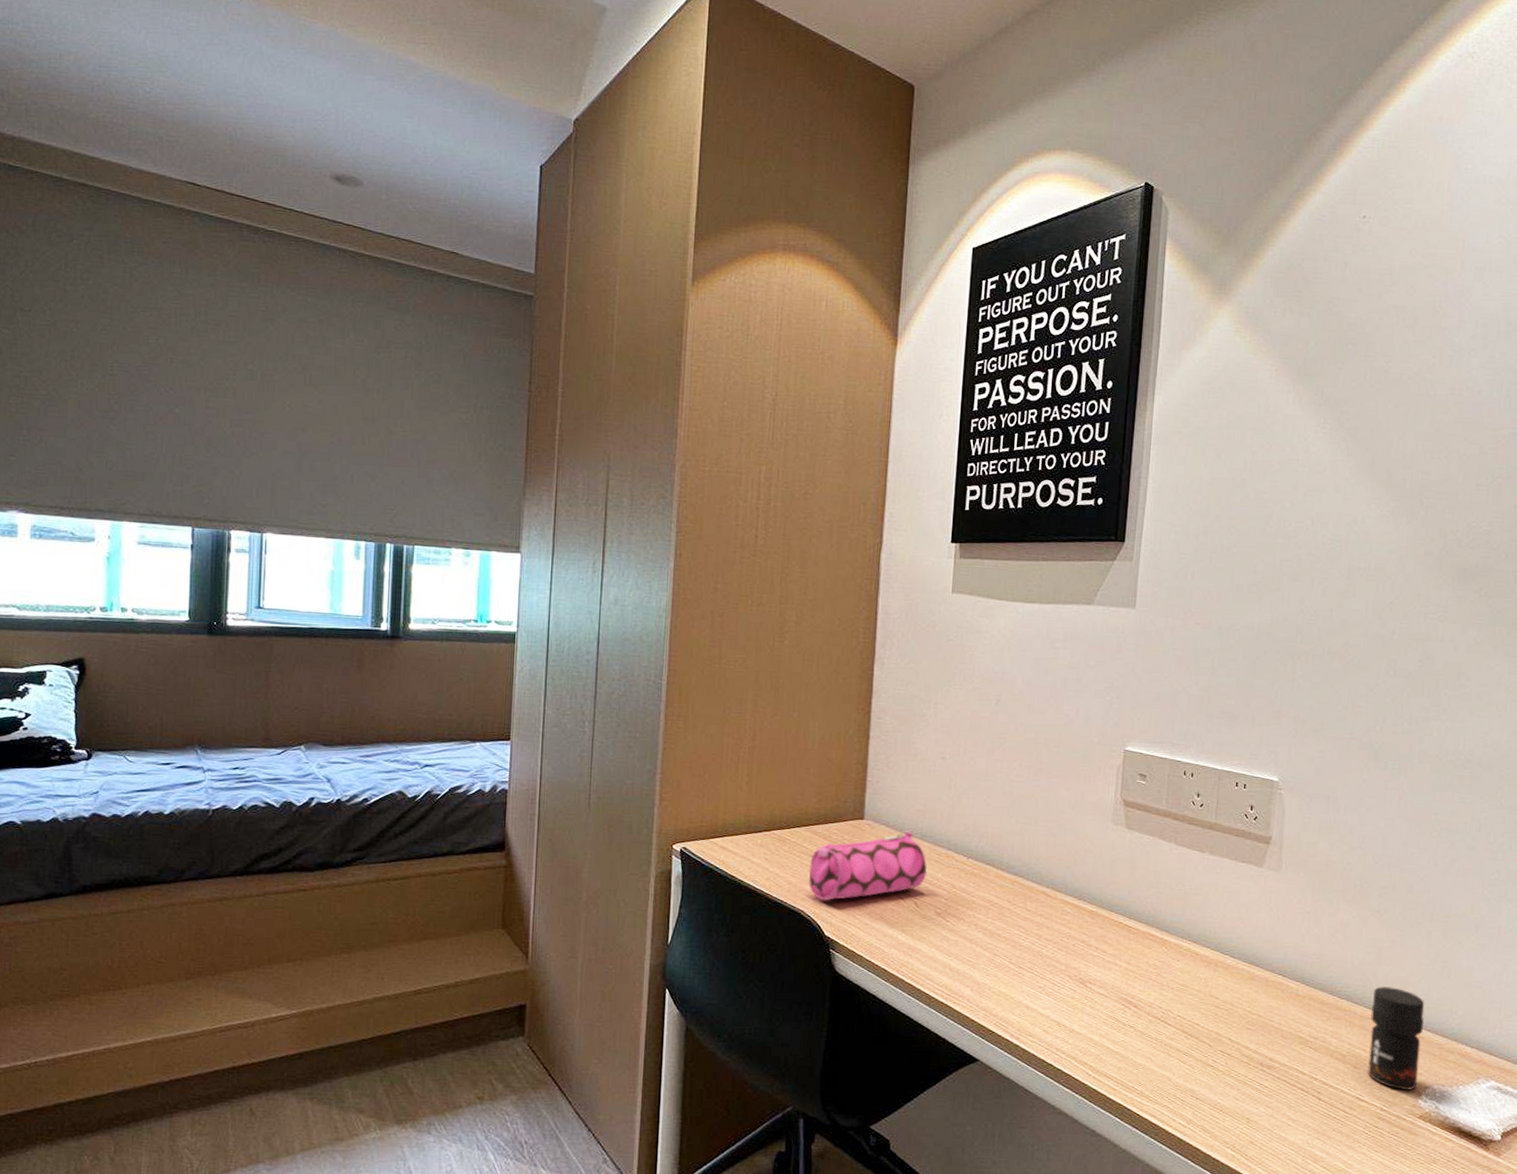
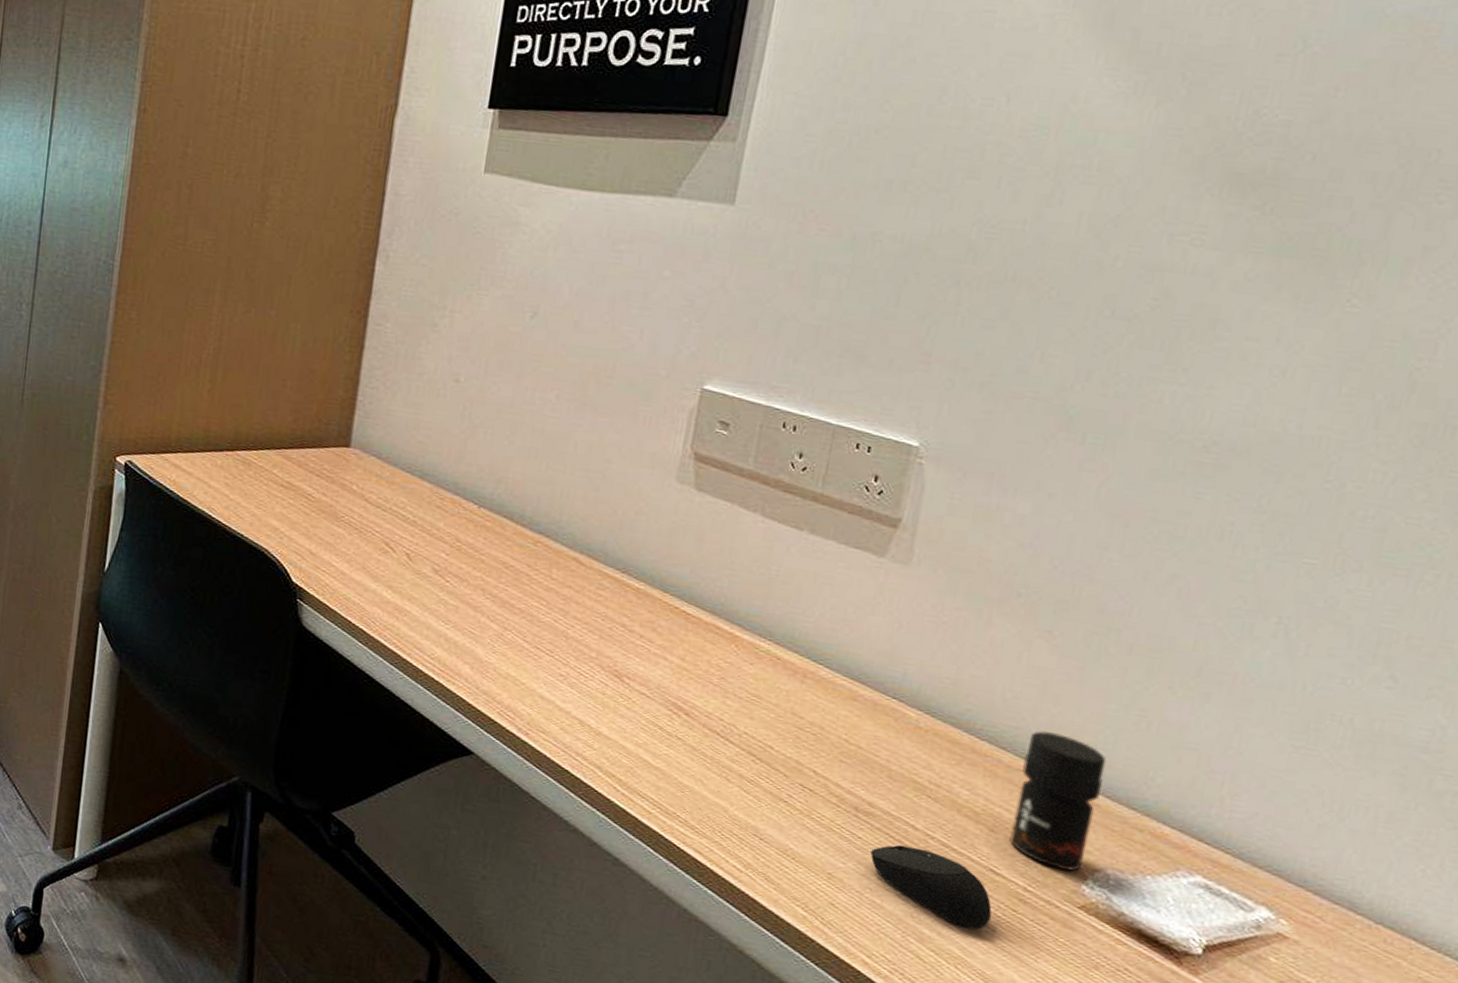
pencil case: present [809,831,927,901] -> none [276,466,426,542]
computer mouse: none [1275,1088,1362,1146] -> present [870,844,992,929]

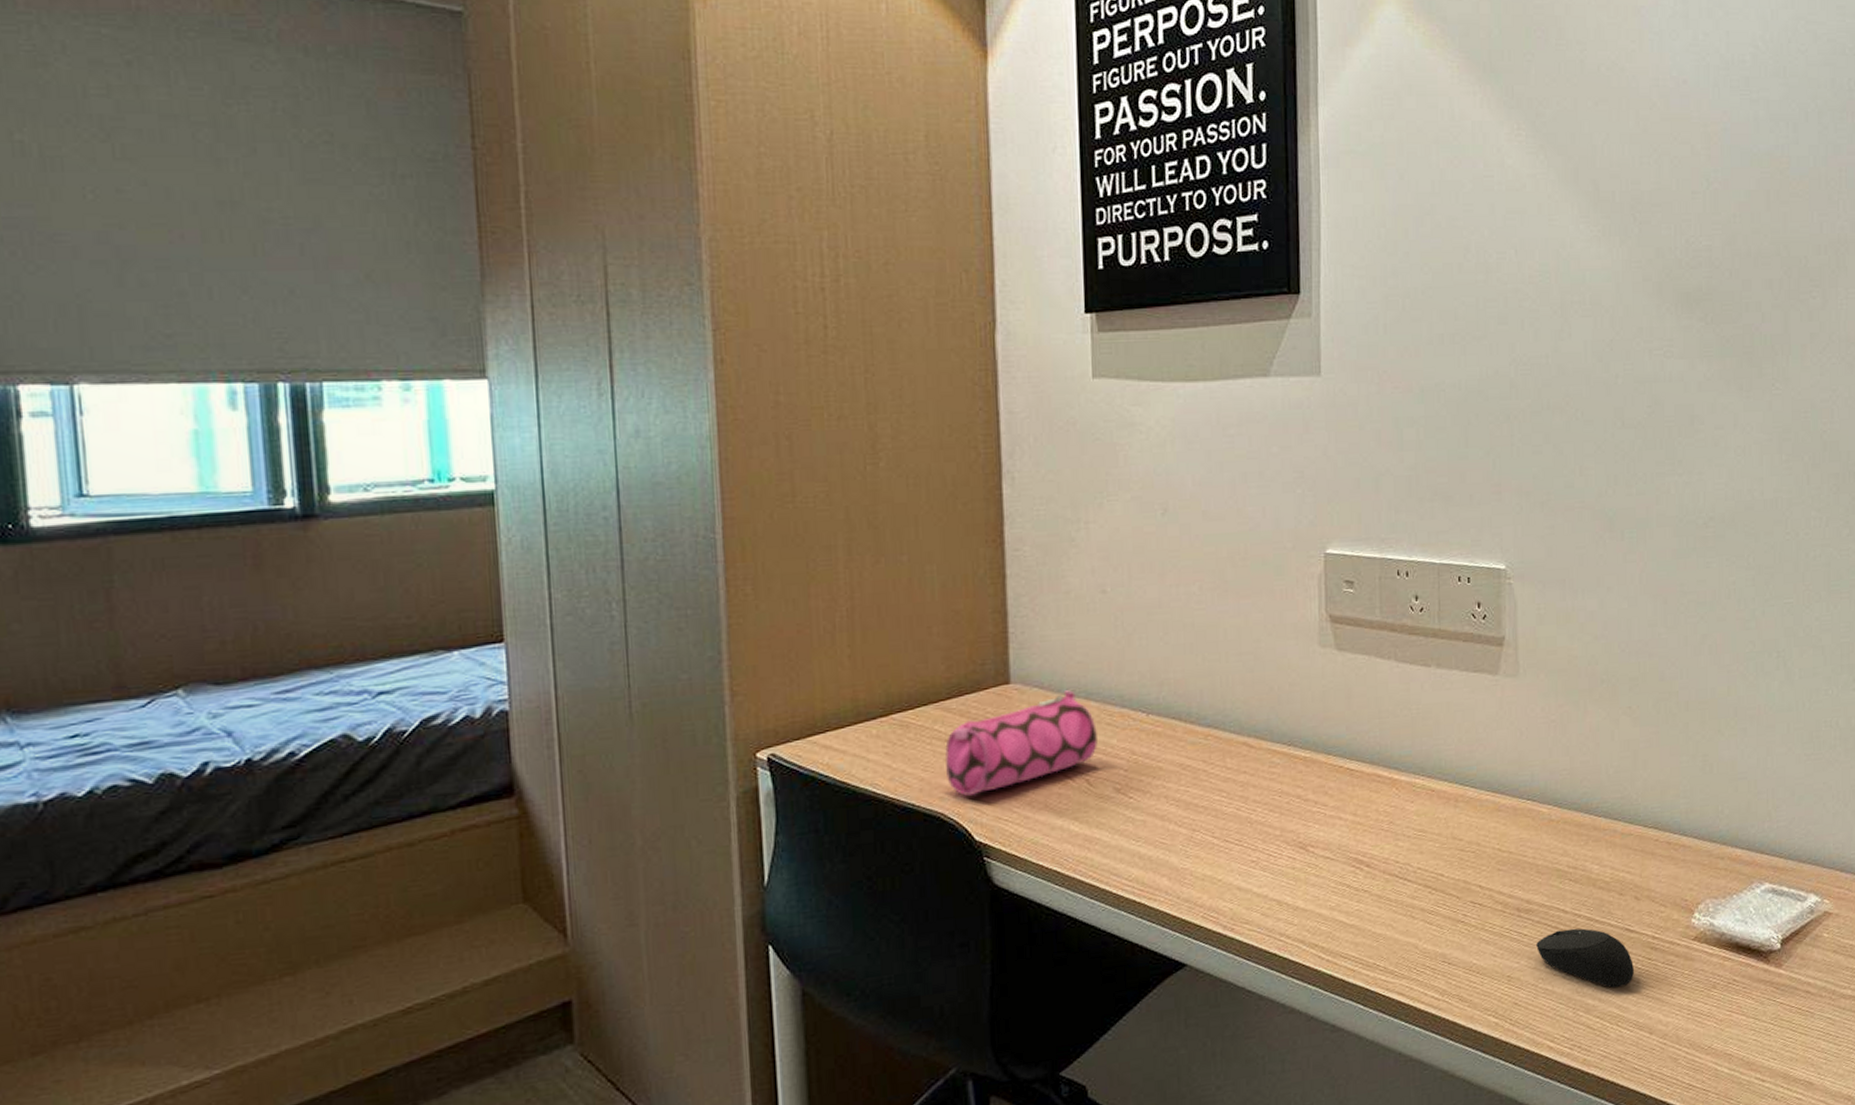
pencil case: none [276,466,426,542] -> present [945,690,1098,797]
jar: present [1010,731,1107,871] -> none [1632,793,1689,912]

